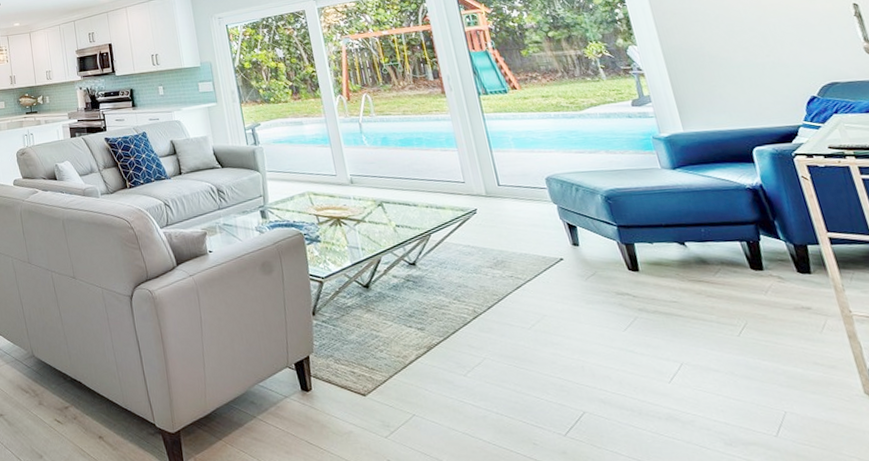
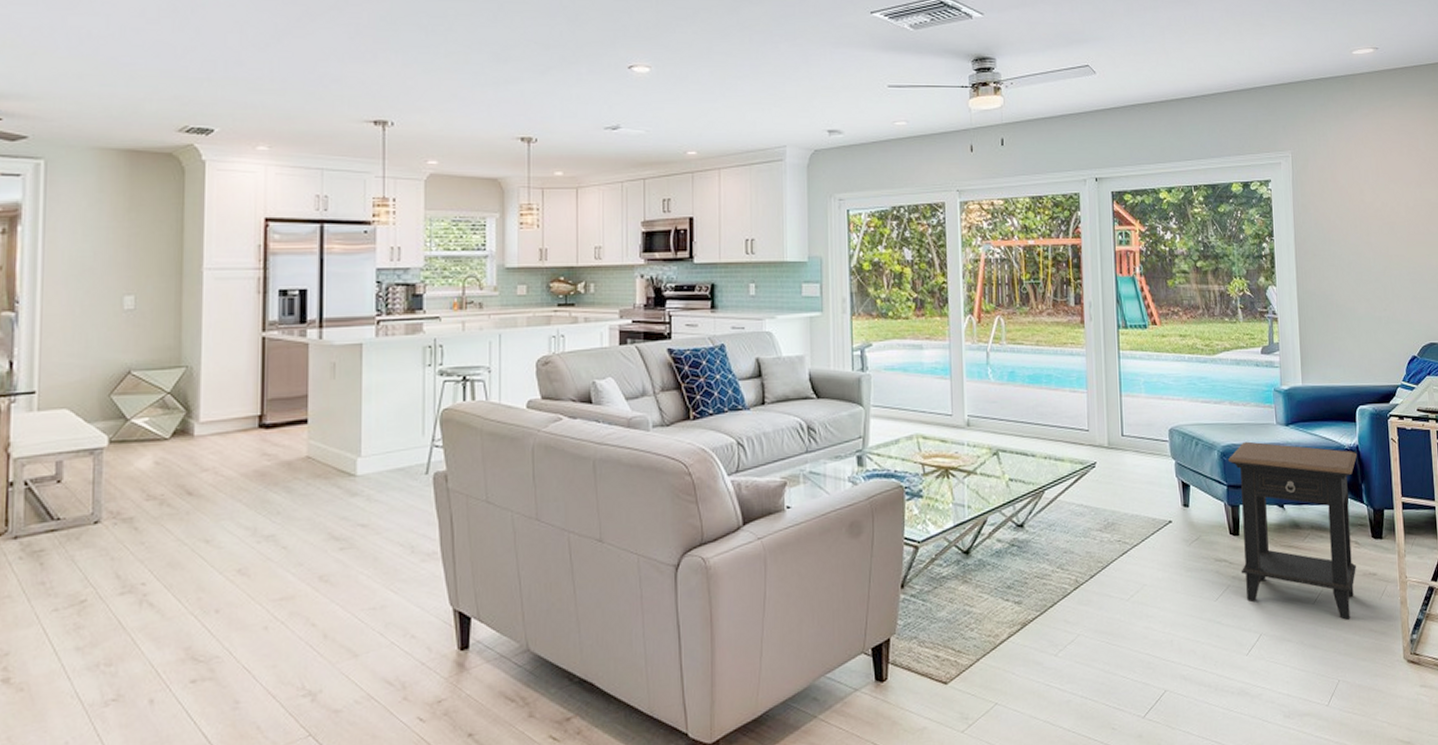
side table: none [614,185,787,352] -> present [1229,441,1357,620]

